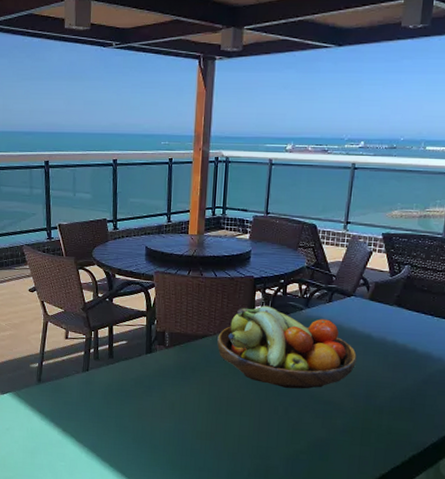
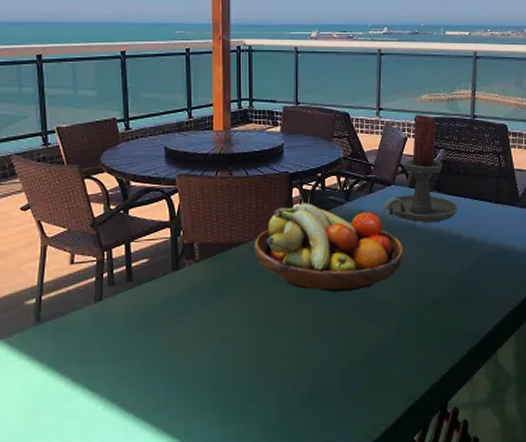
candle holder: none [339,229,417,335] -> present [382,114,458,222]

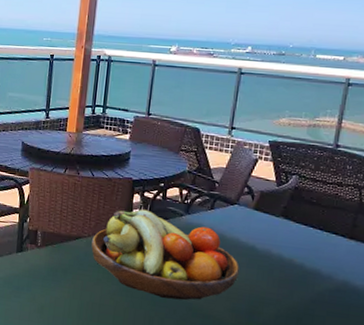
candle holder: present [382,114,458,222] -> none [221,137,305,248]

